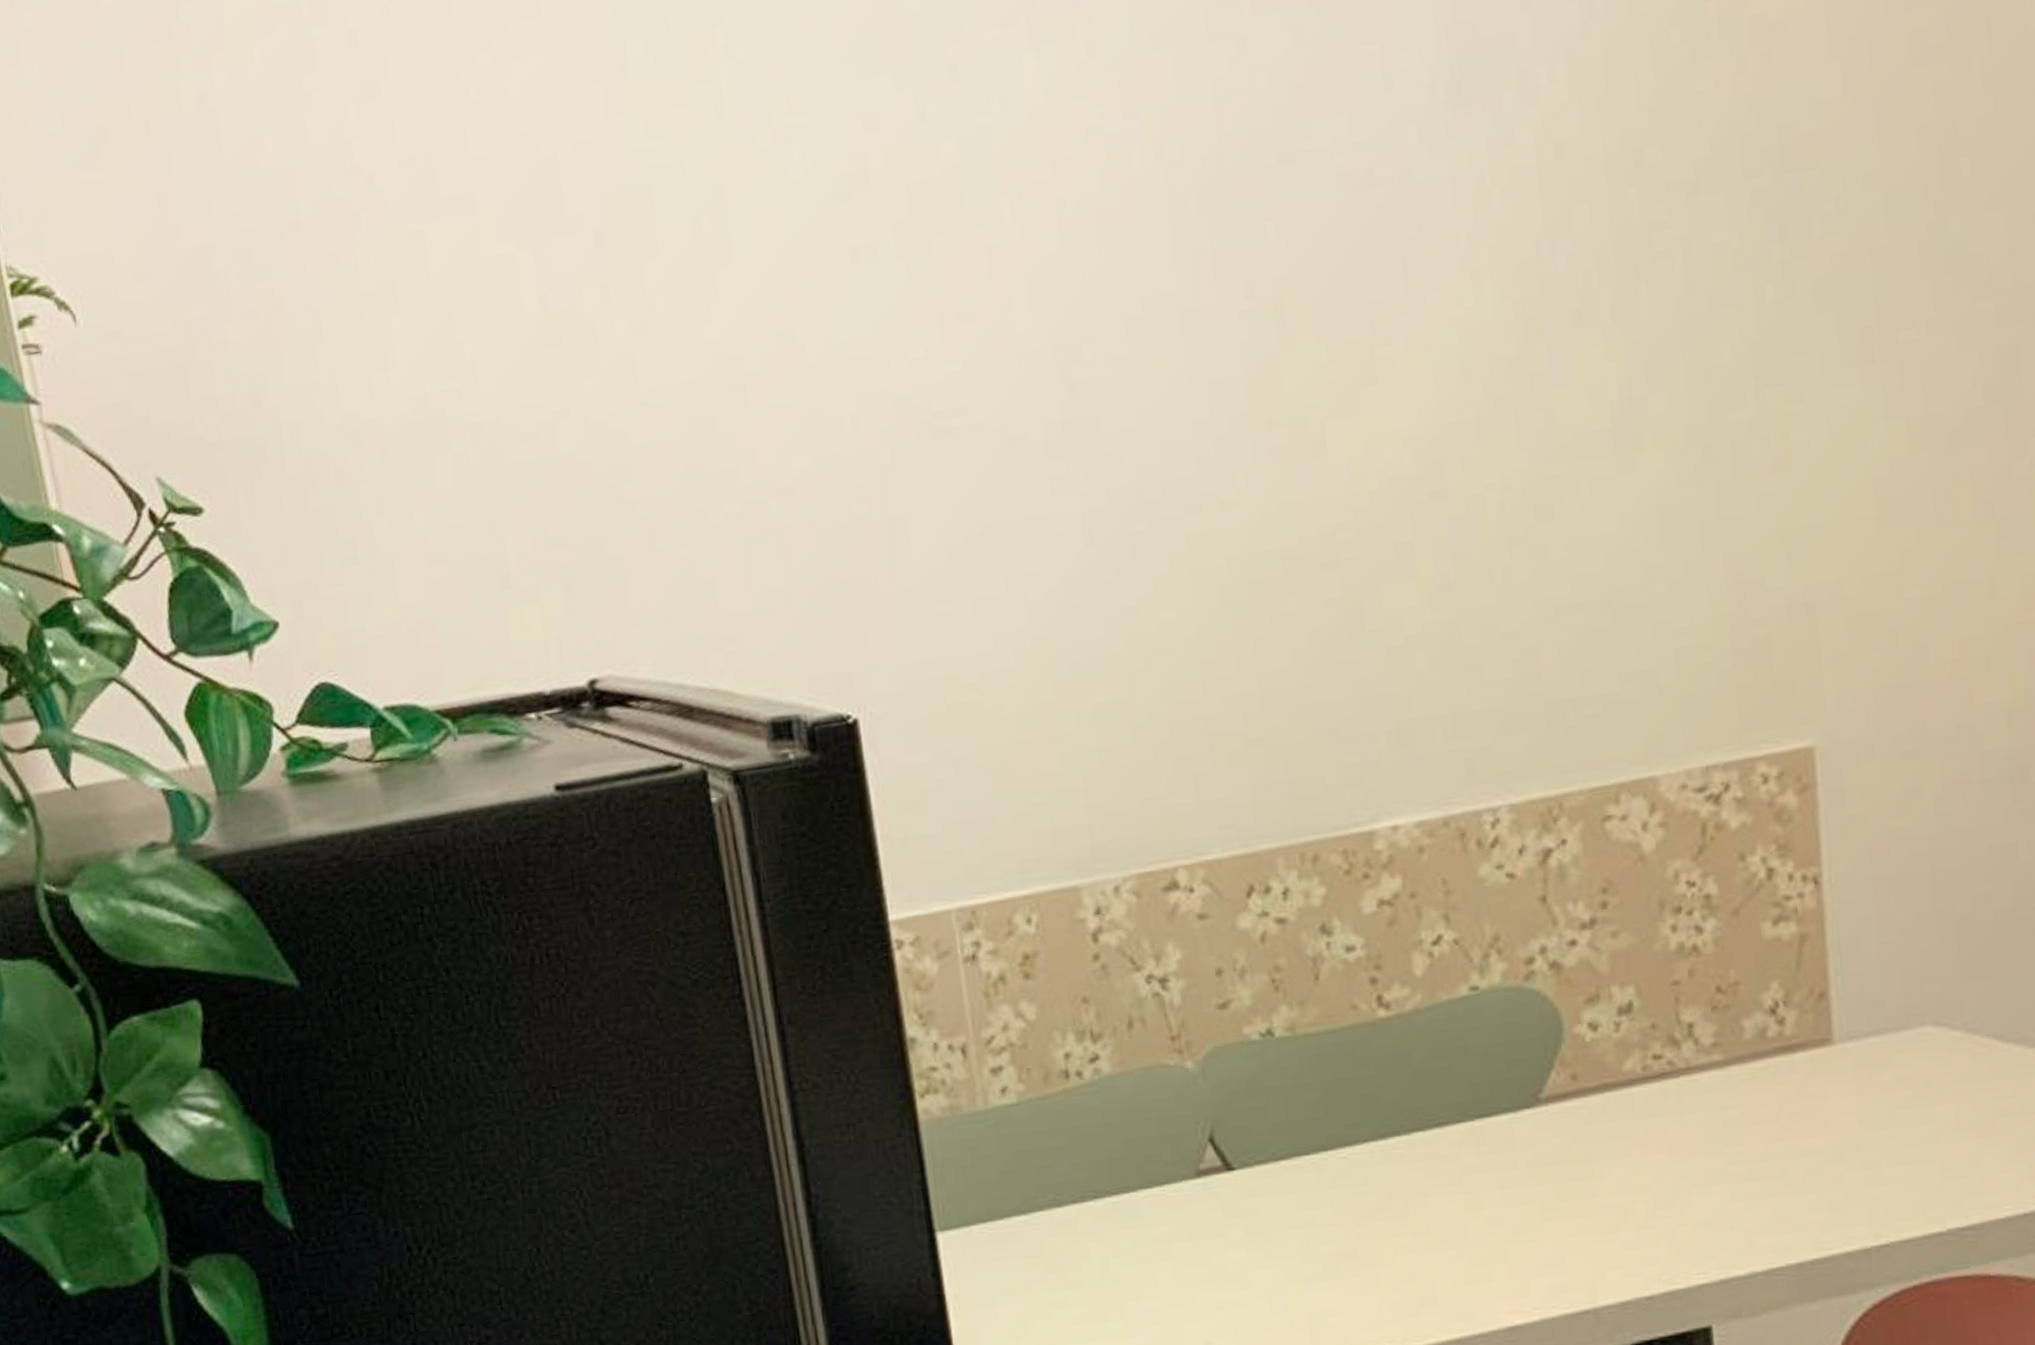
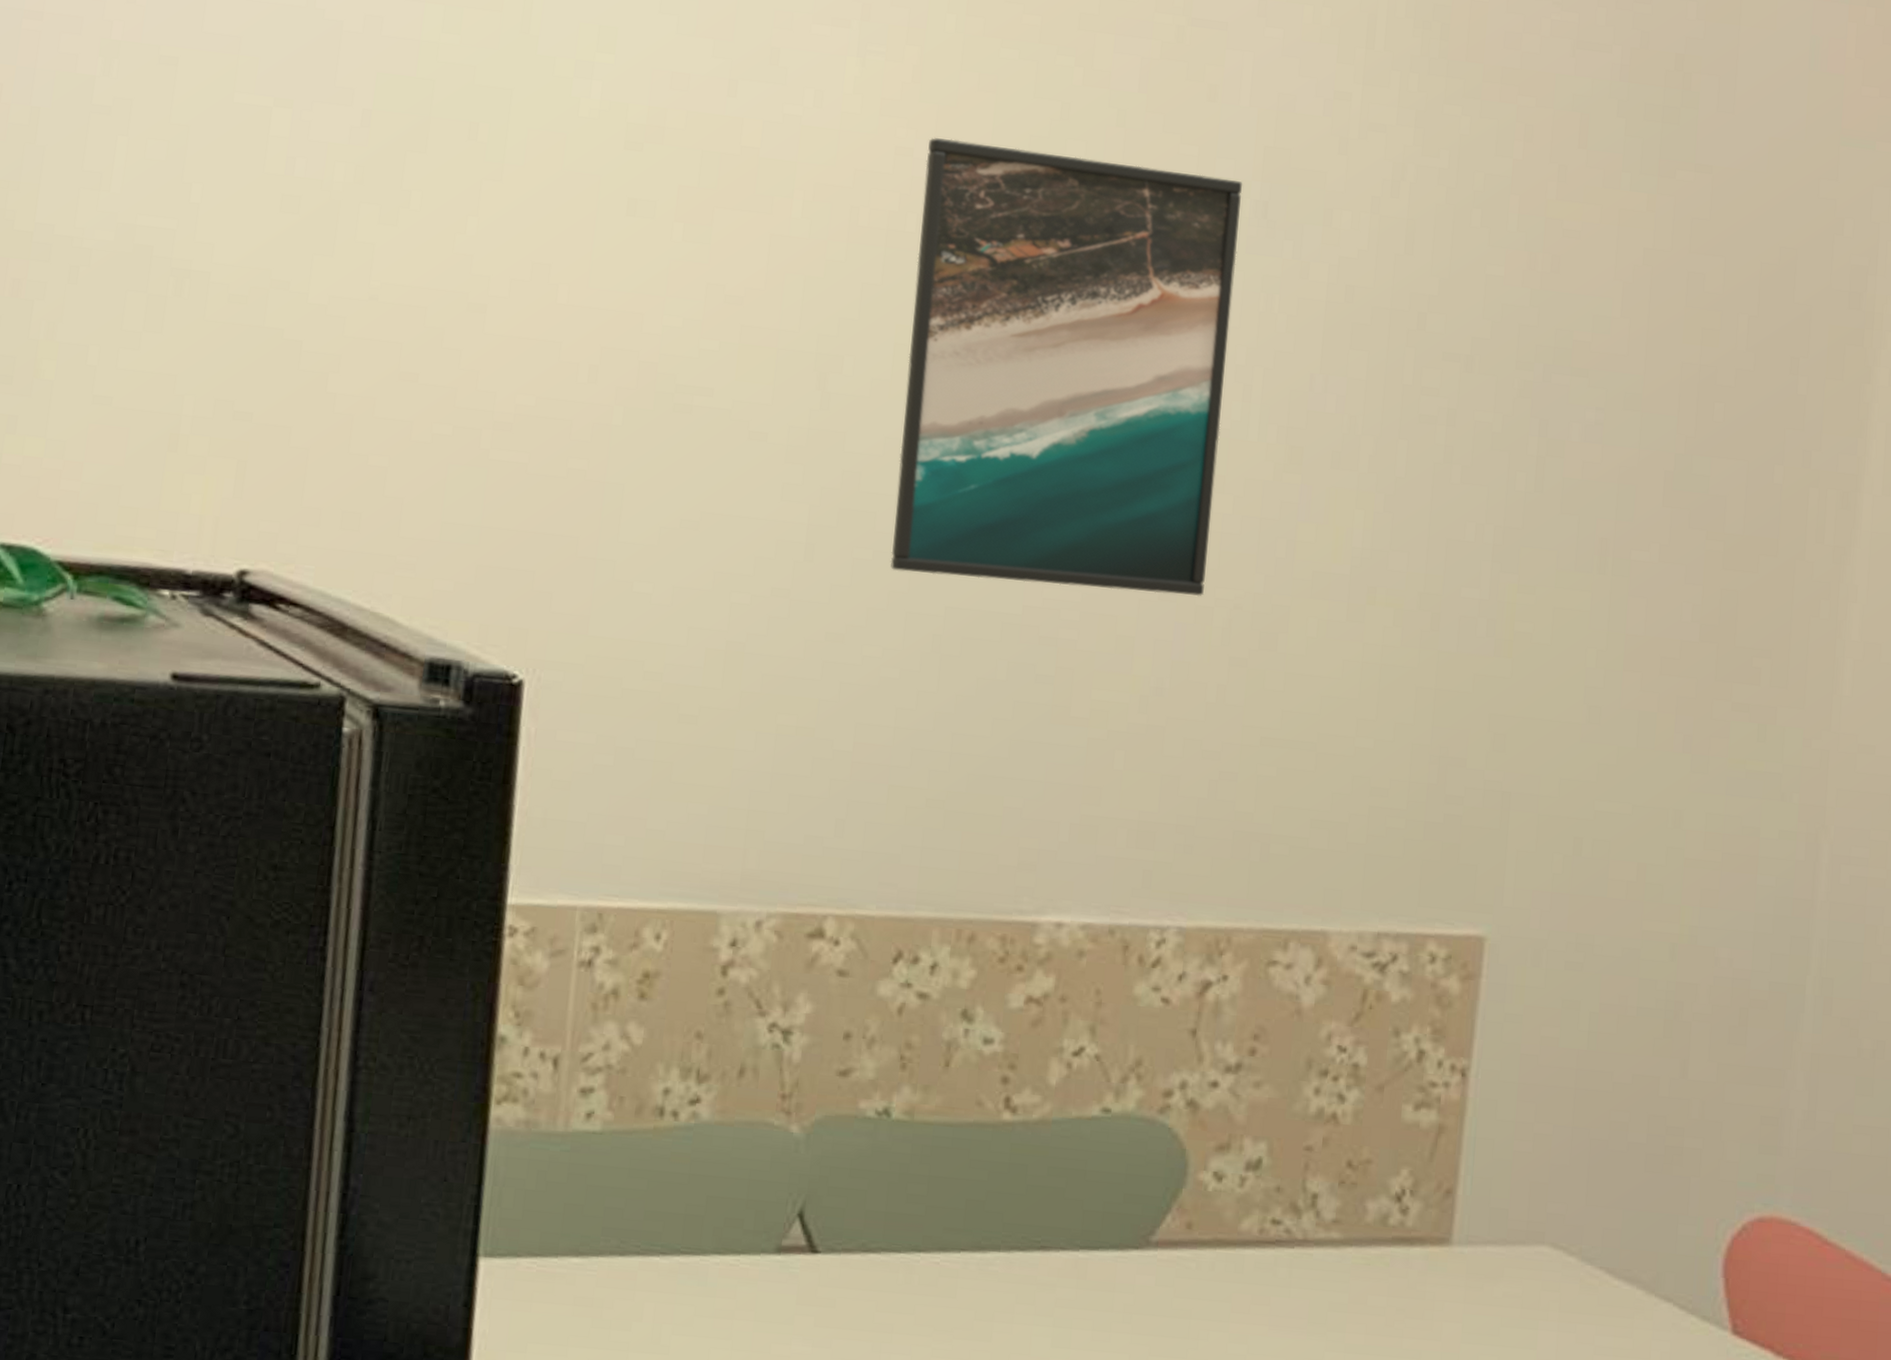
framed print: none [1116,67,1471,535] -> present [890,137,1242,597]

